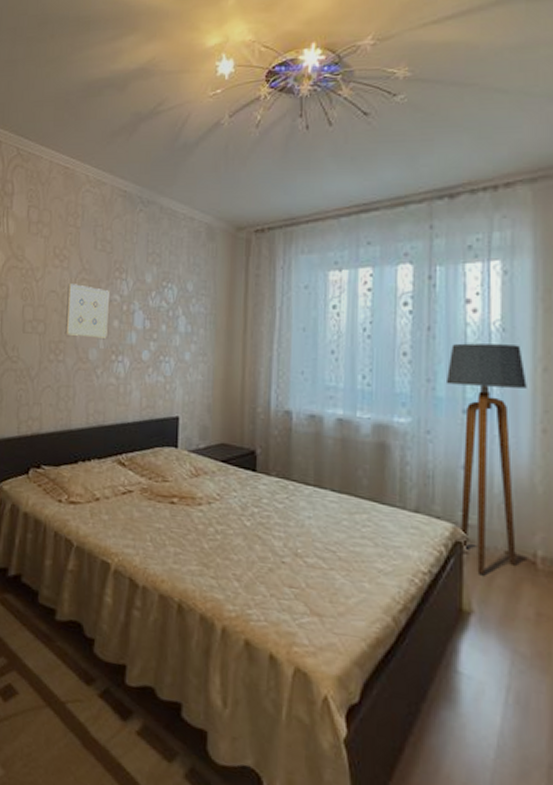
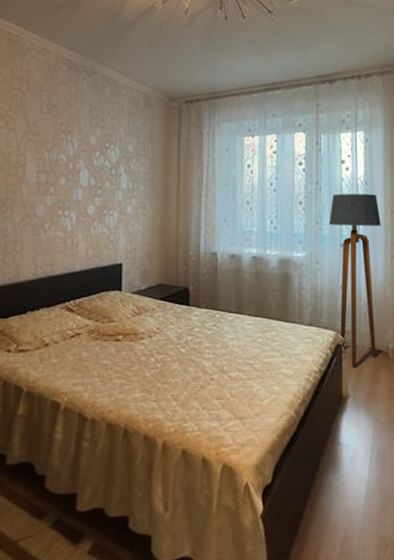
wall art: present [64,284,109,338] -> none [11,144,56,195]

